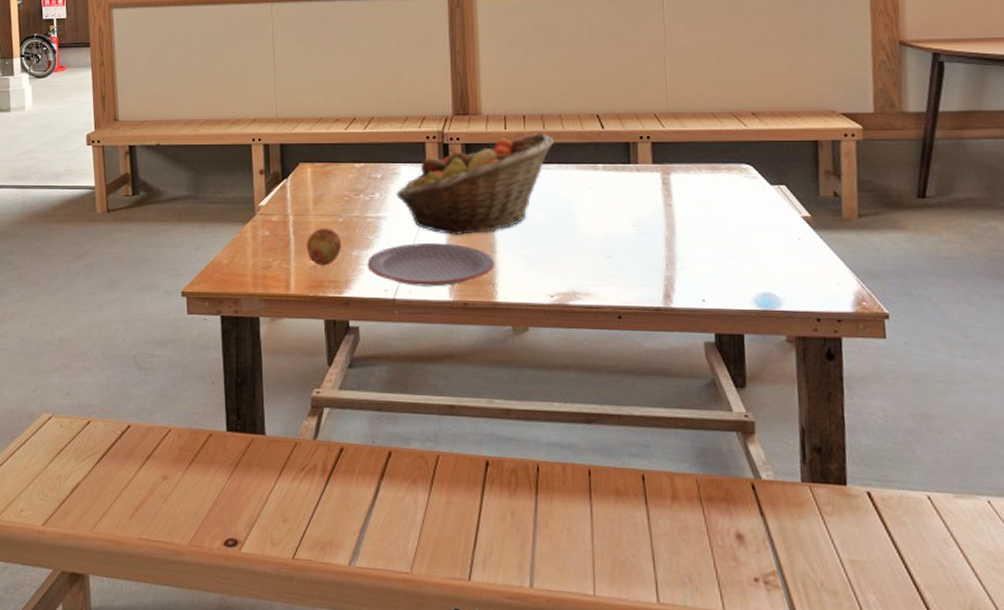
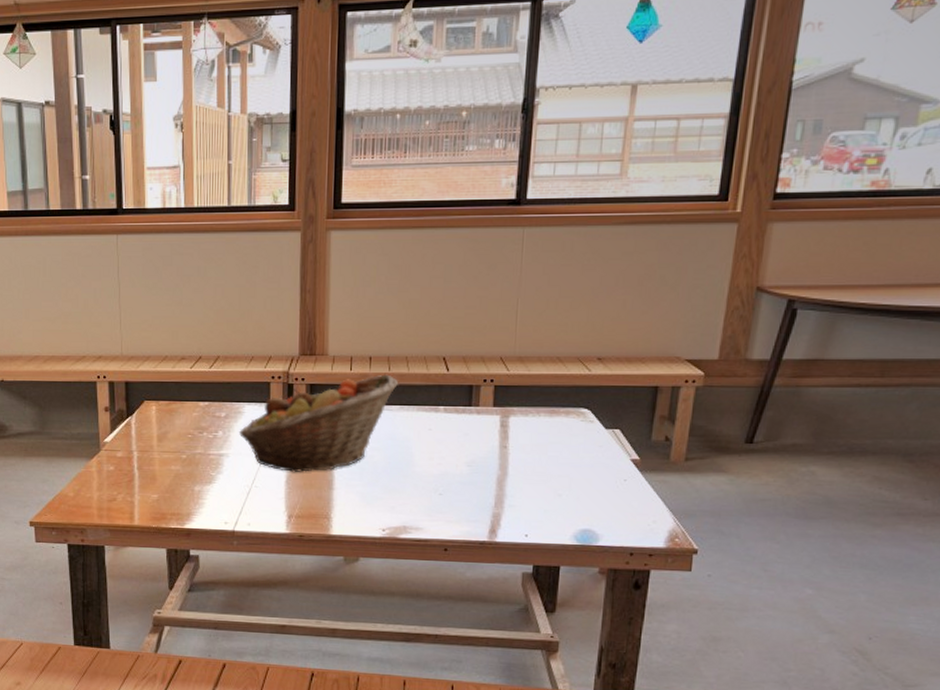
apple: present [306,228,342,266] -> none [150,464,185,500]
plate: present [367,242,494,287] -> none [209,479,331,520]

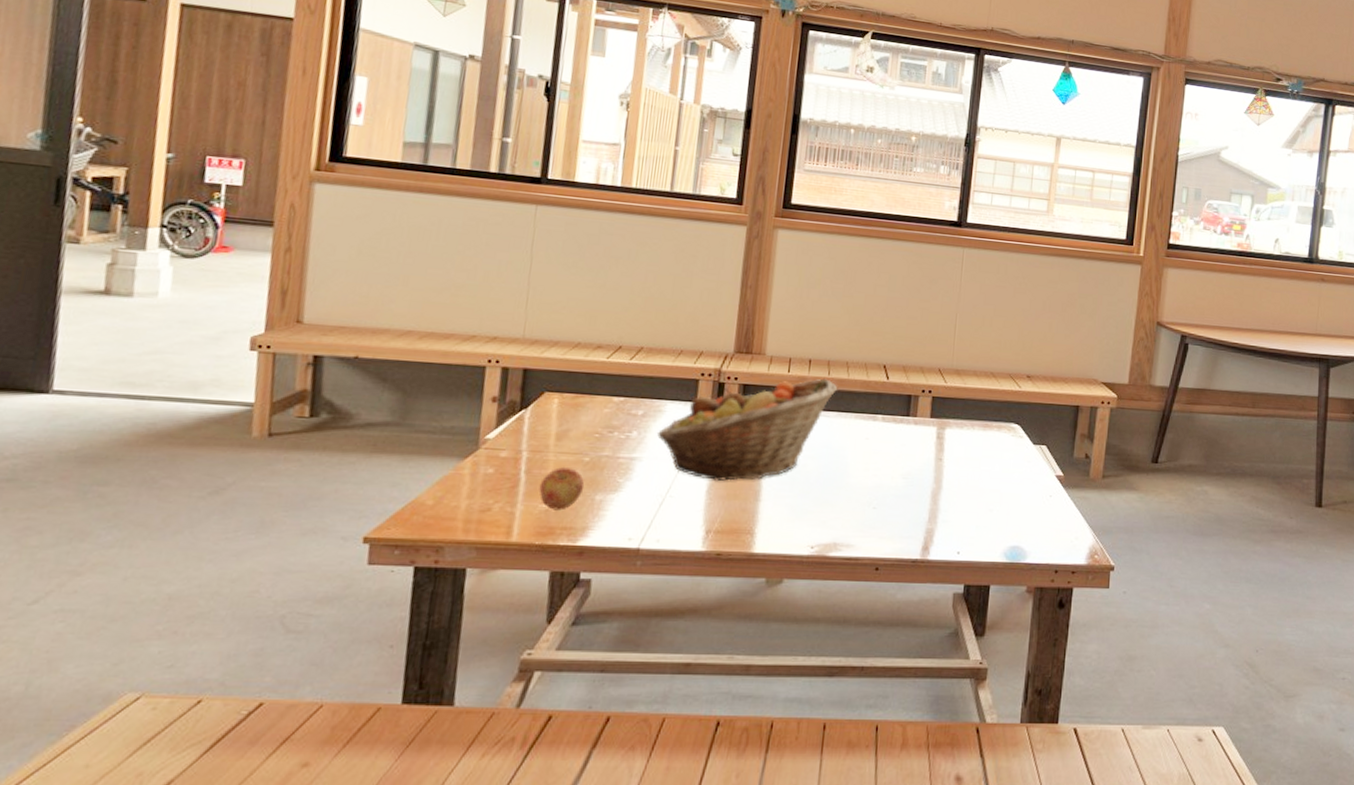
apple: none [150,464,185,500] -> present [539,467,585,511]

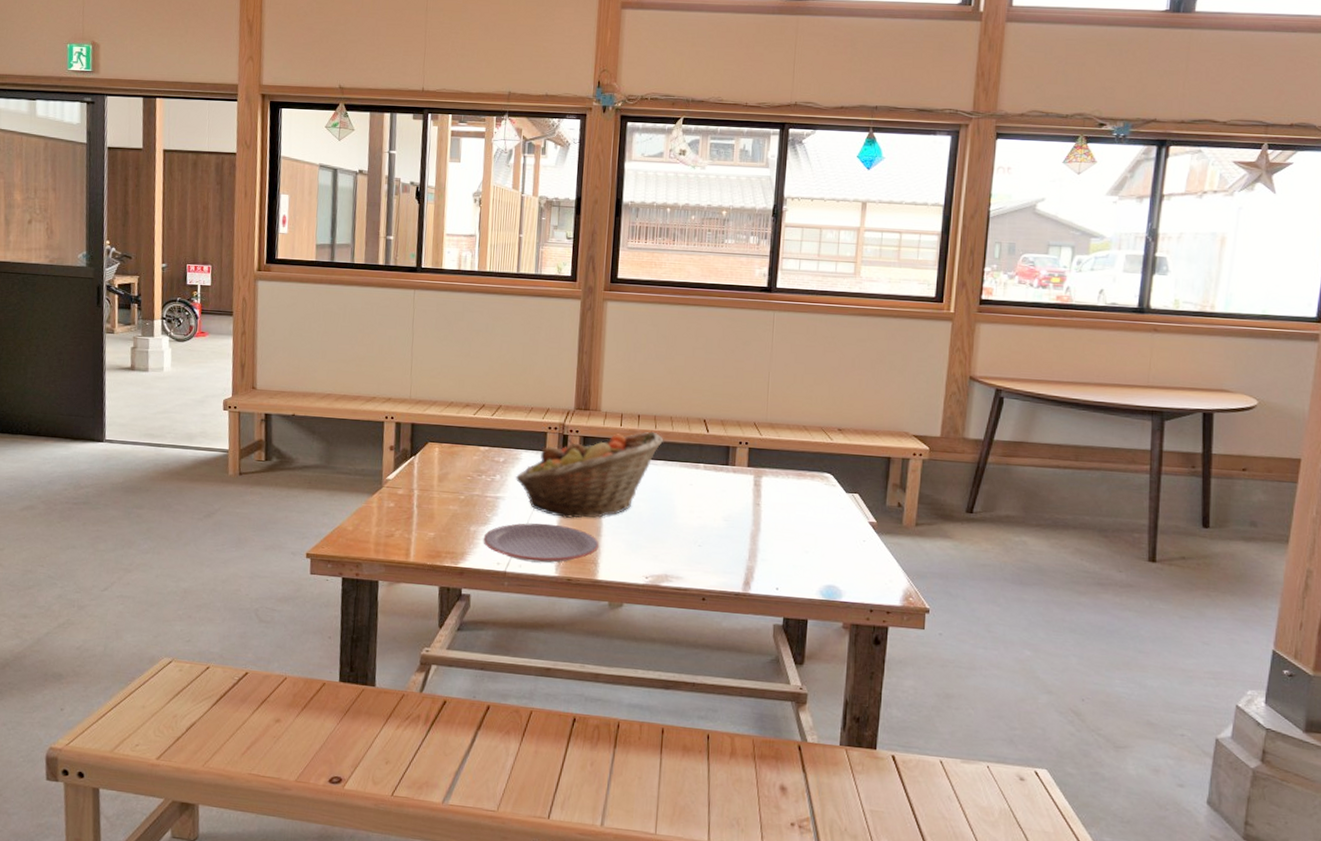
apple: present [539,467,585,511] -> none [428,503,462,538]
plate: none [611,488,757,536] -> present [483,523,599,563]

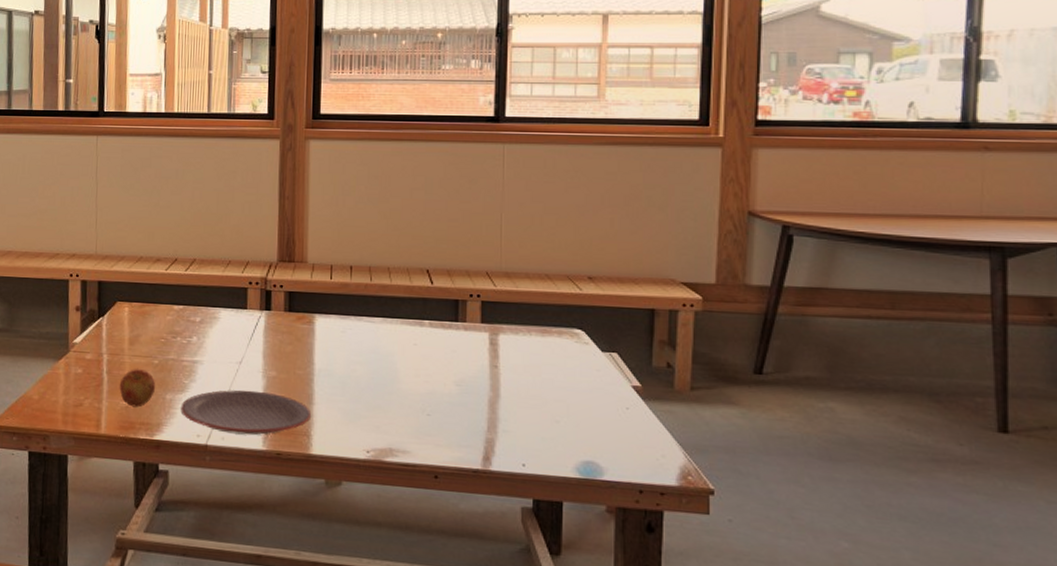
apple: none [428,503,462,538] -> present [119,369,156,408]
fruit basket: present [515,431,664,519] -> none [213,284,381,385]

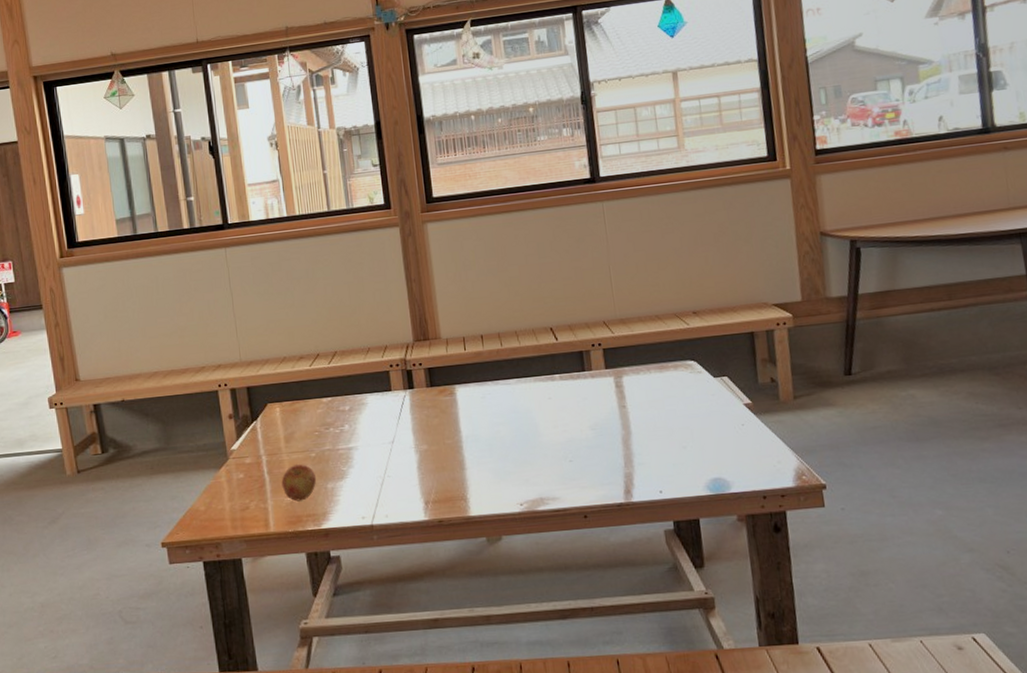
plate: present [180,390,311,435] -> none [342,465,465,511]

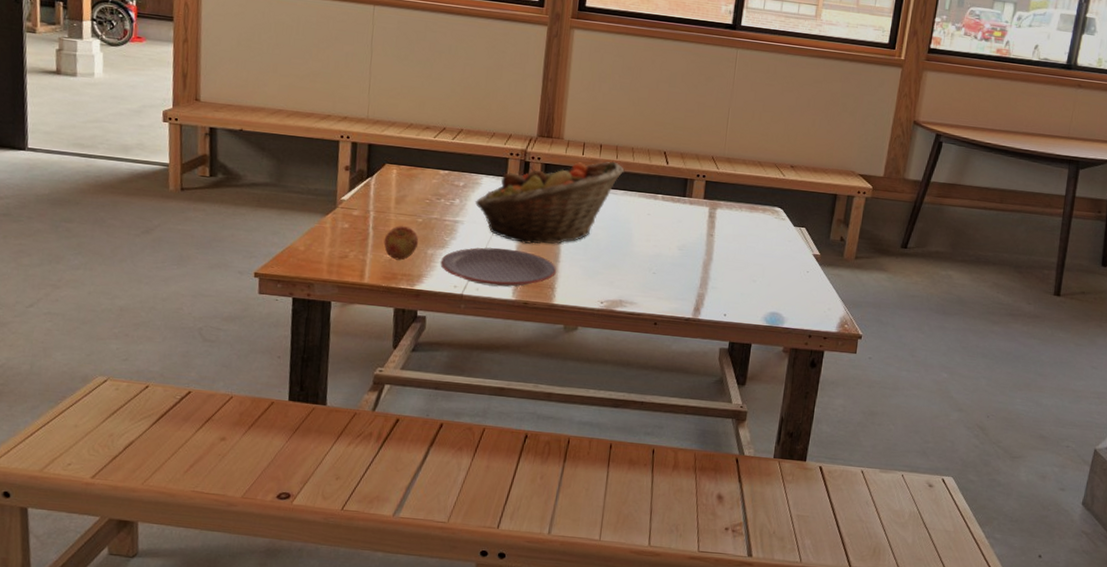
plate: none [342,465,465,511] -> present [440,247,556,287]
fruit basket: none [364,350,513,458] -> present [475,161,625,244]

